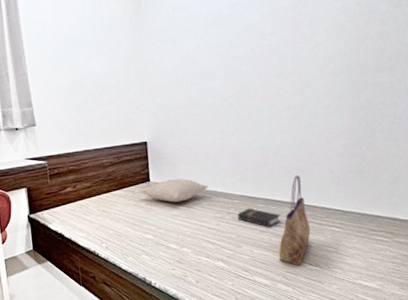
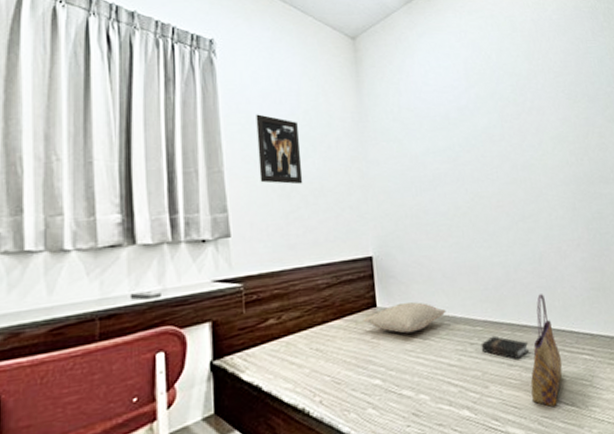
wall art: none [49,23,90,83] -> present [256,114,303,185]

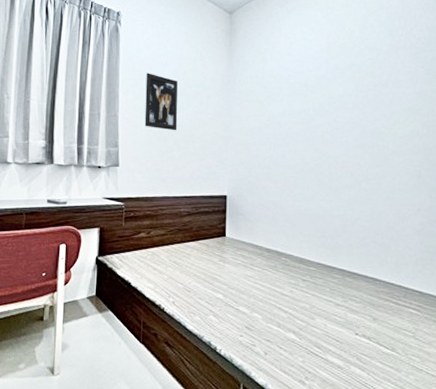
pillow: present [363,302,446,334] -> none [213,237,284,262]
hardback book: present [481,335,529,360] -> none [312,277,357,302]
tote bag: present [530,294,563,408] -> none [354,248,388,348]

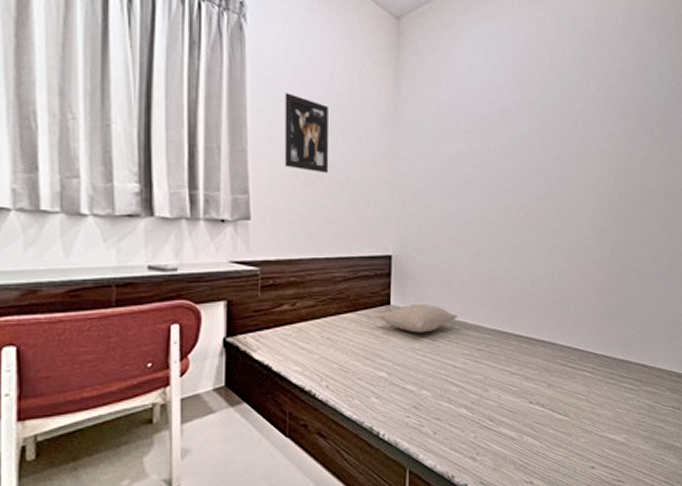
pillow: none [213,237,284,262] -> present [375,305,458,333]

